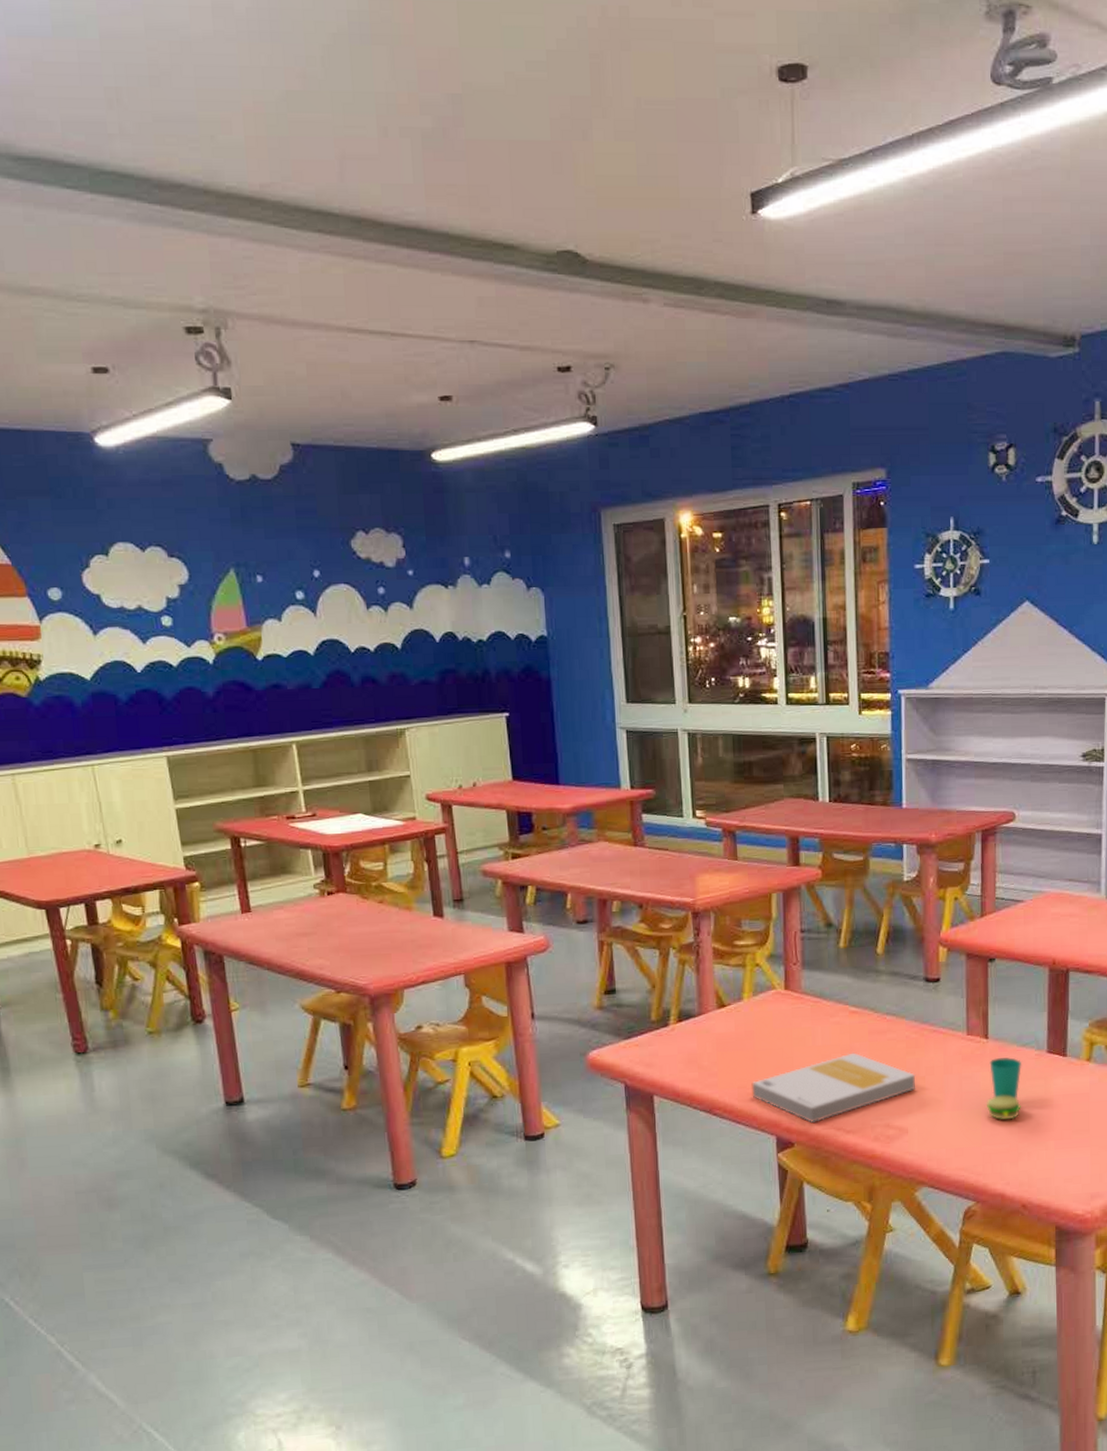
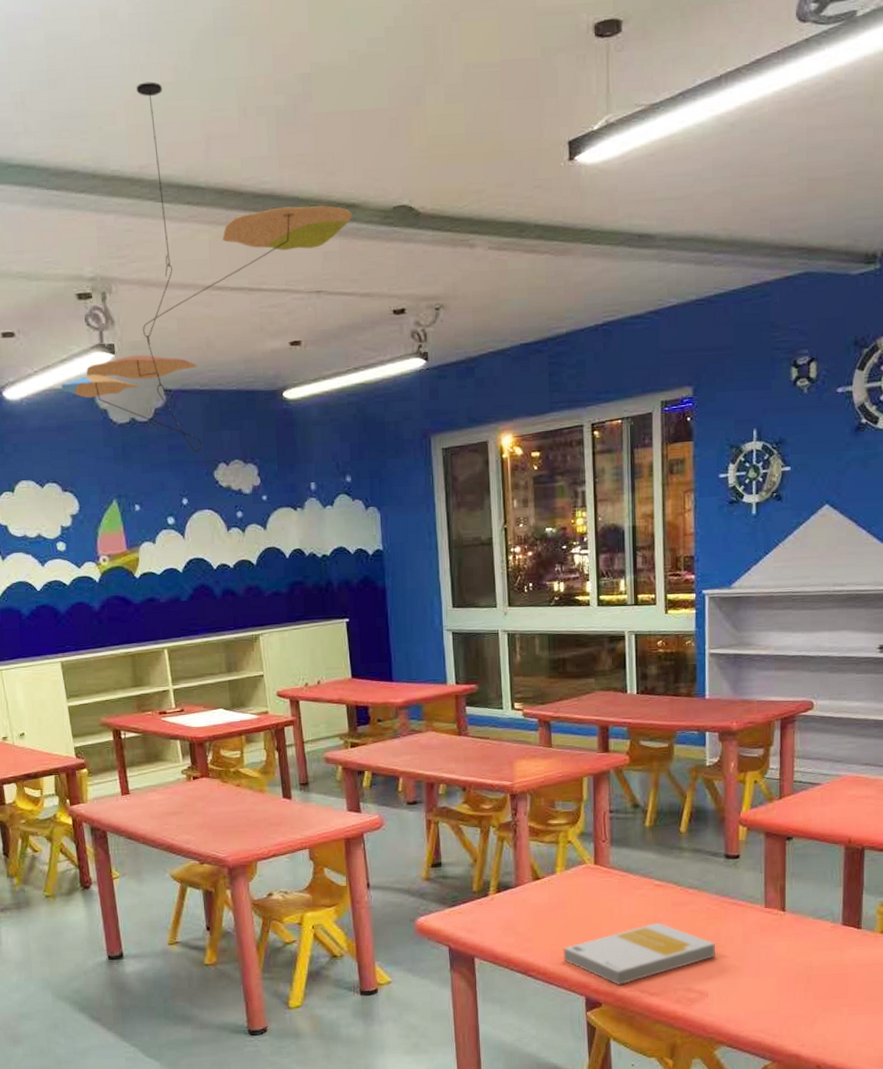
ceiling mobile: none [166,88,511,518] -> present [61,82,353,453]
cup: present [987,1057,1023,1120] -> none [783,929,818,987]

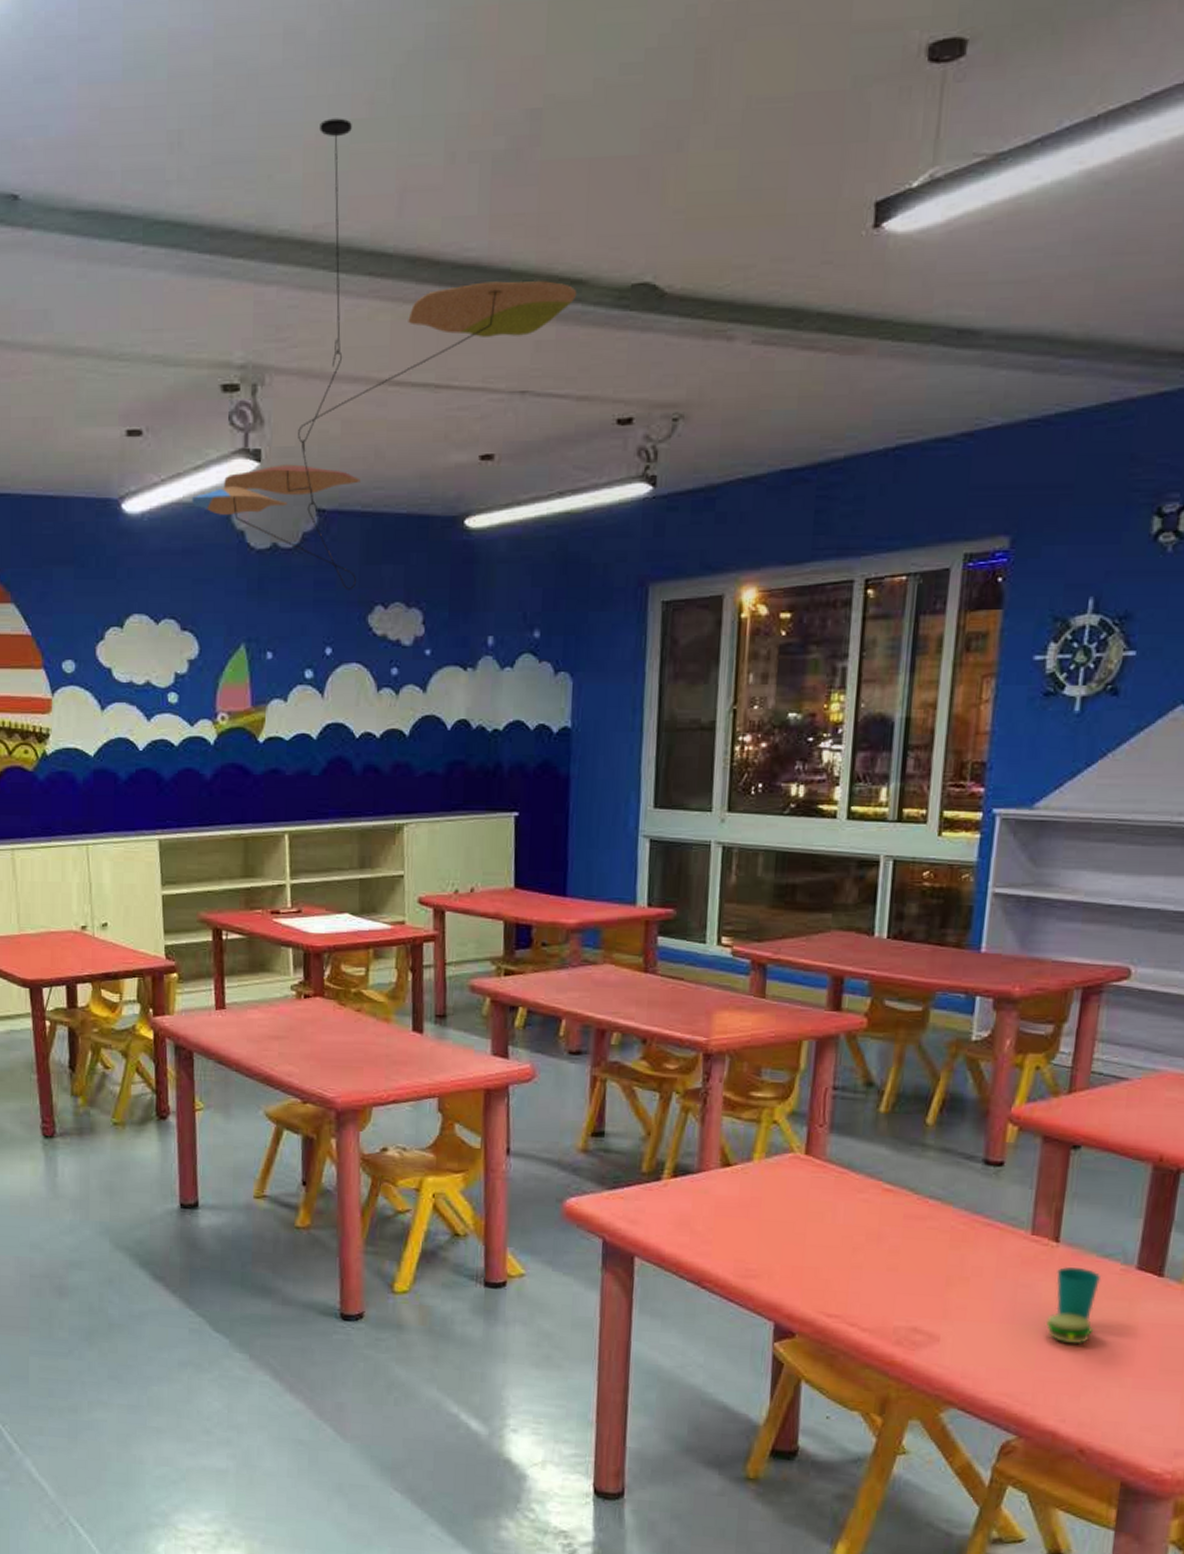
book: present [563,922,716,985] -> none [751,1237,958,1313]
cup: none [783,929,818,987] -> present [1046,1267,1101,1345]

